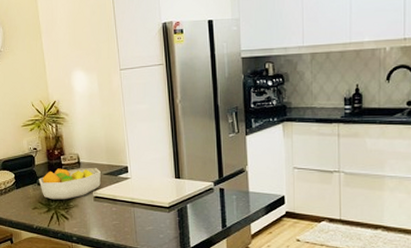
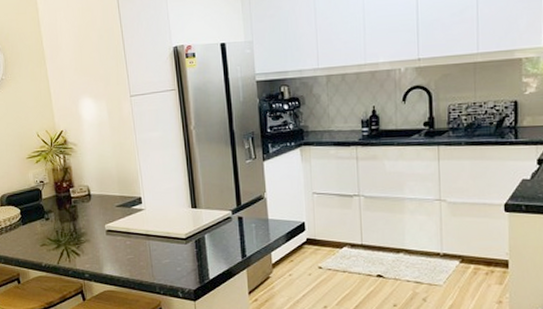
fruit bowl: present [38,168,101,200] -> none [46,200,113,235]

